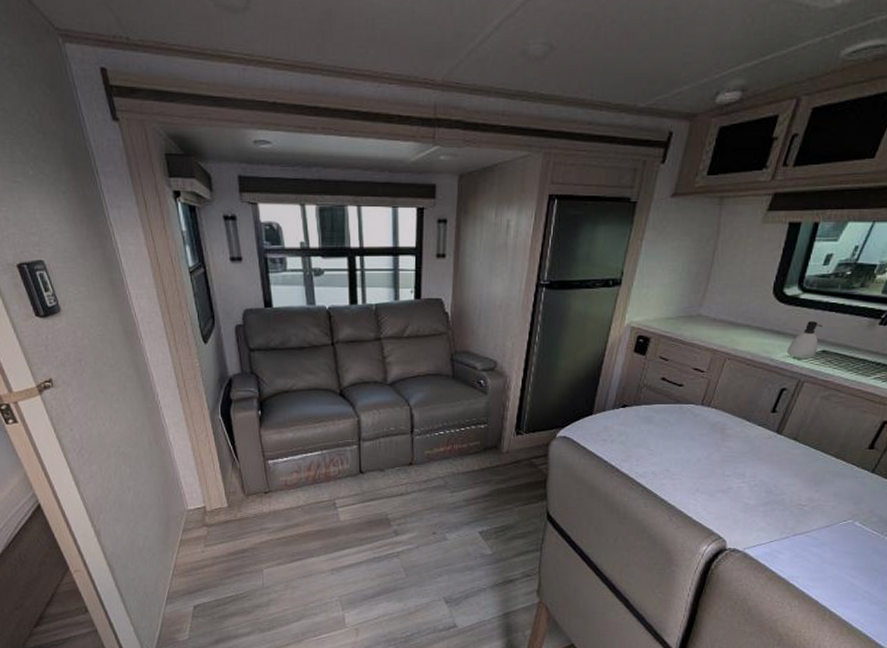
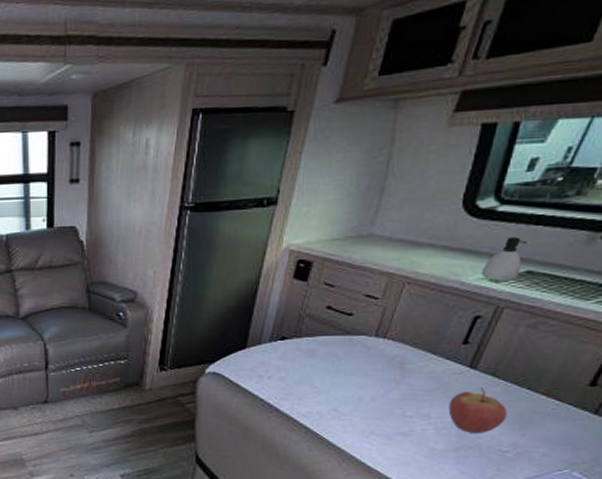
fruit: none [759,450,806,490] -> present [448,388,507,433]

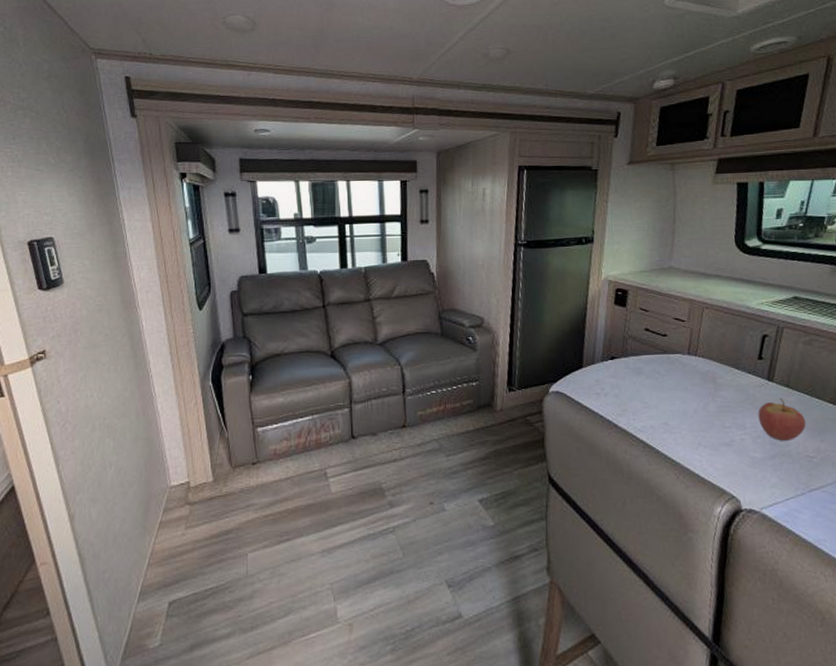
soap dispenser: present [481,237,527,282] -> none [760,270,789,306]

